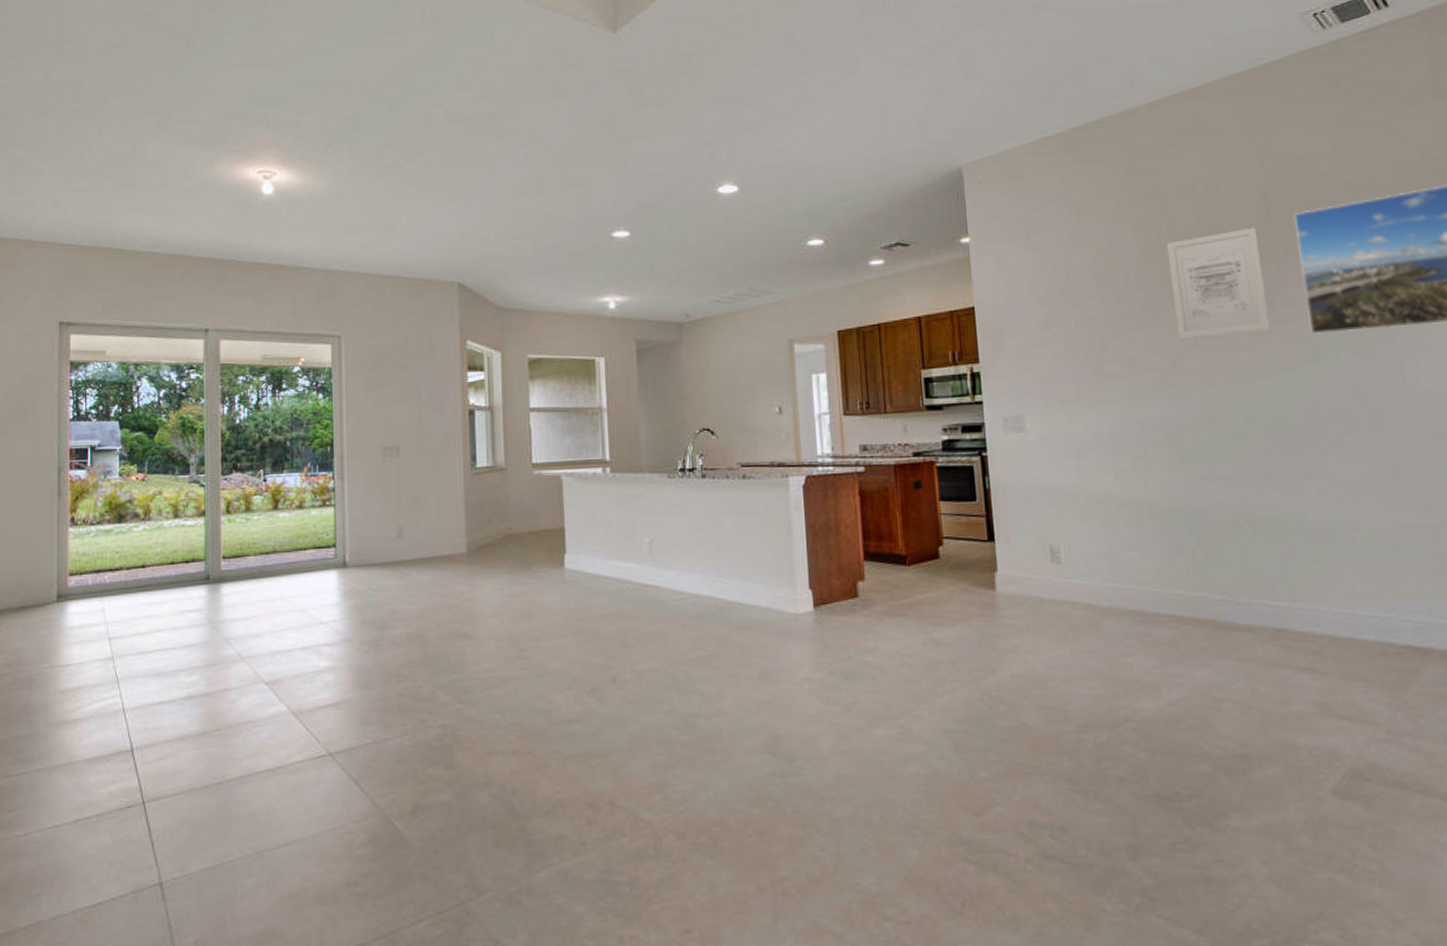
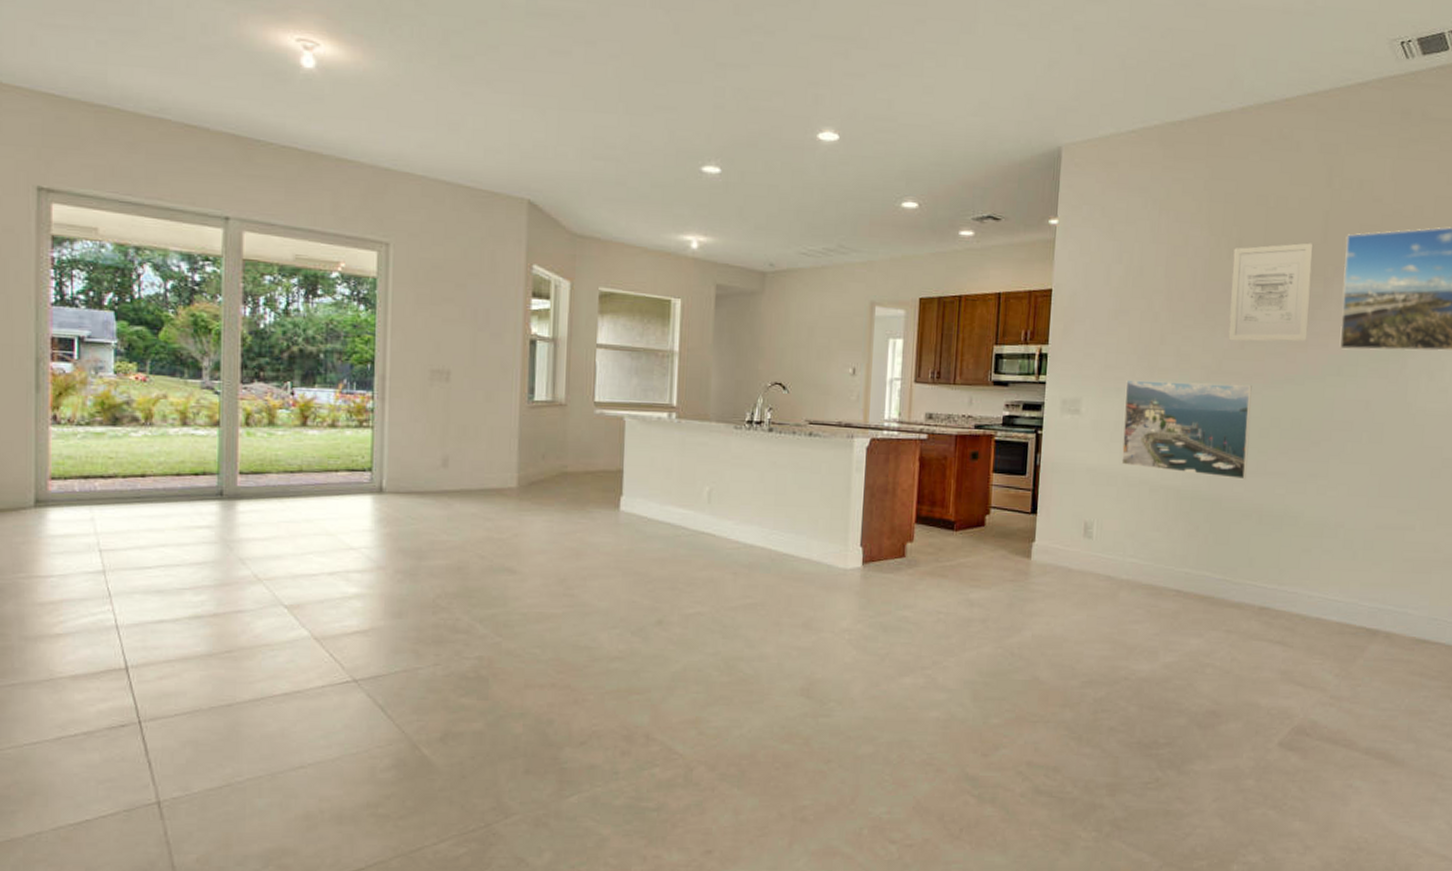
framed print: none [1070,384,1229,487] -> present [1121,379,1252,480]

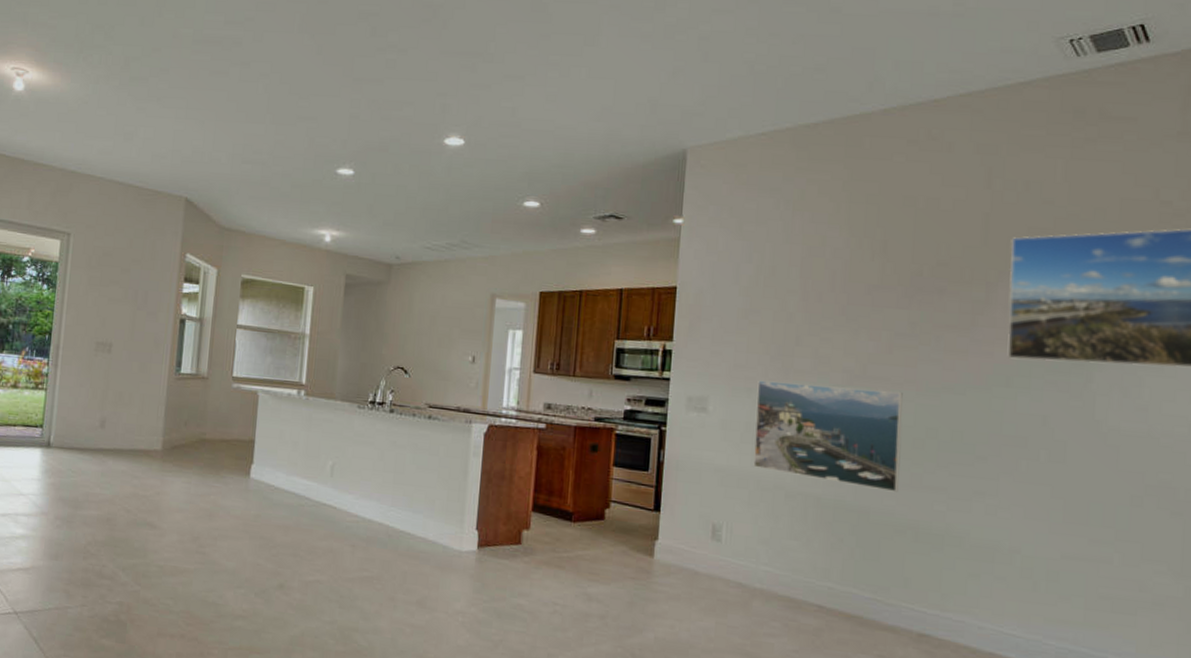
wall art: present [1228,242,1314,342] -> none [873,245,972,349]

